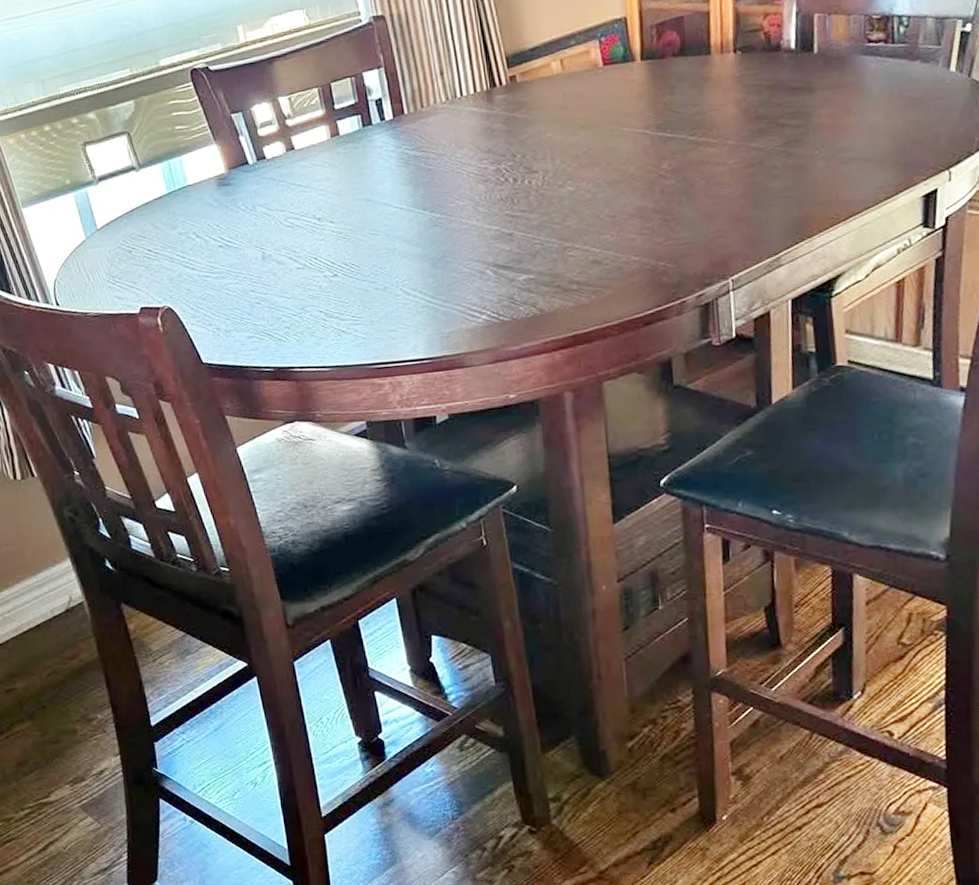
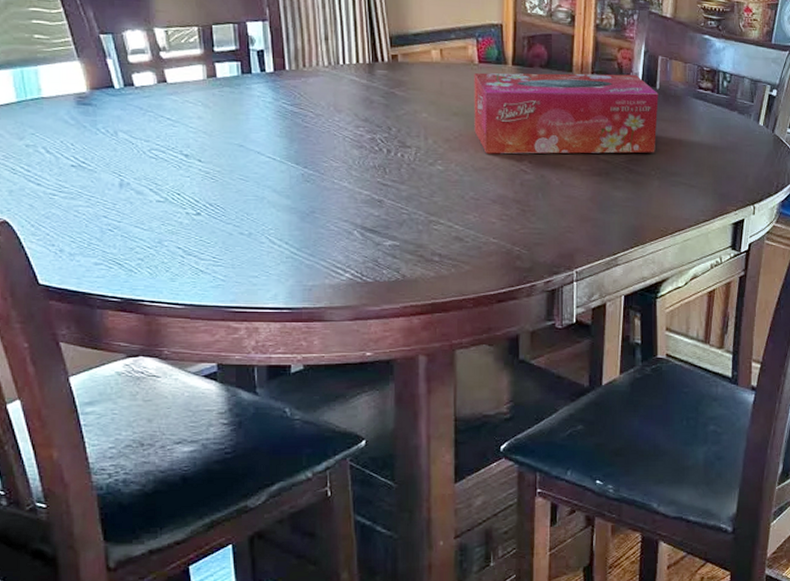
tissue box: none [599,42,818,165] -> present [474,72,659,154]

